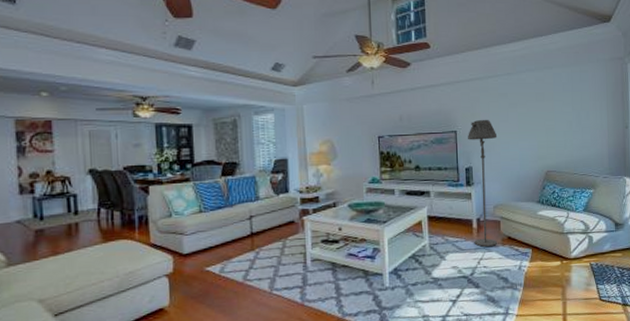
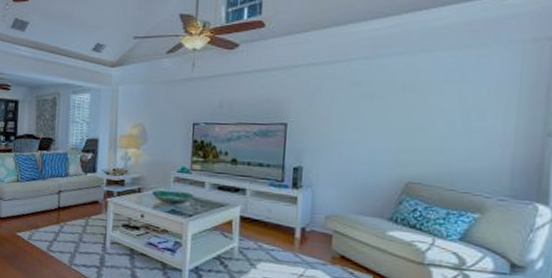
floor lamp: present [468,119,498,247] -> none [294,111,341,263]

